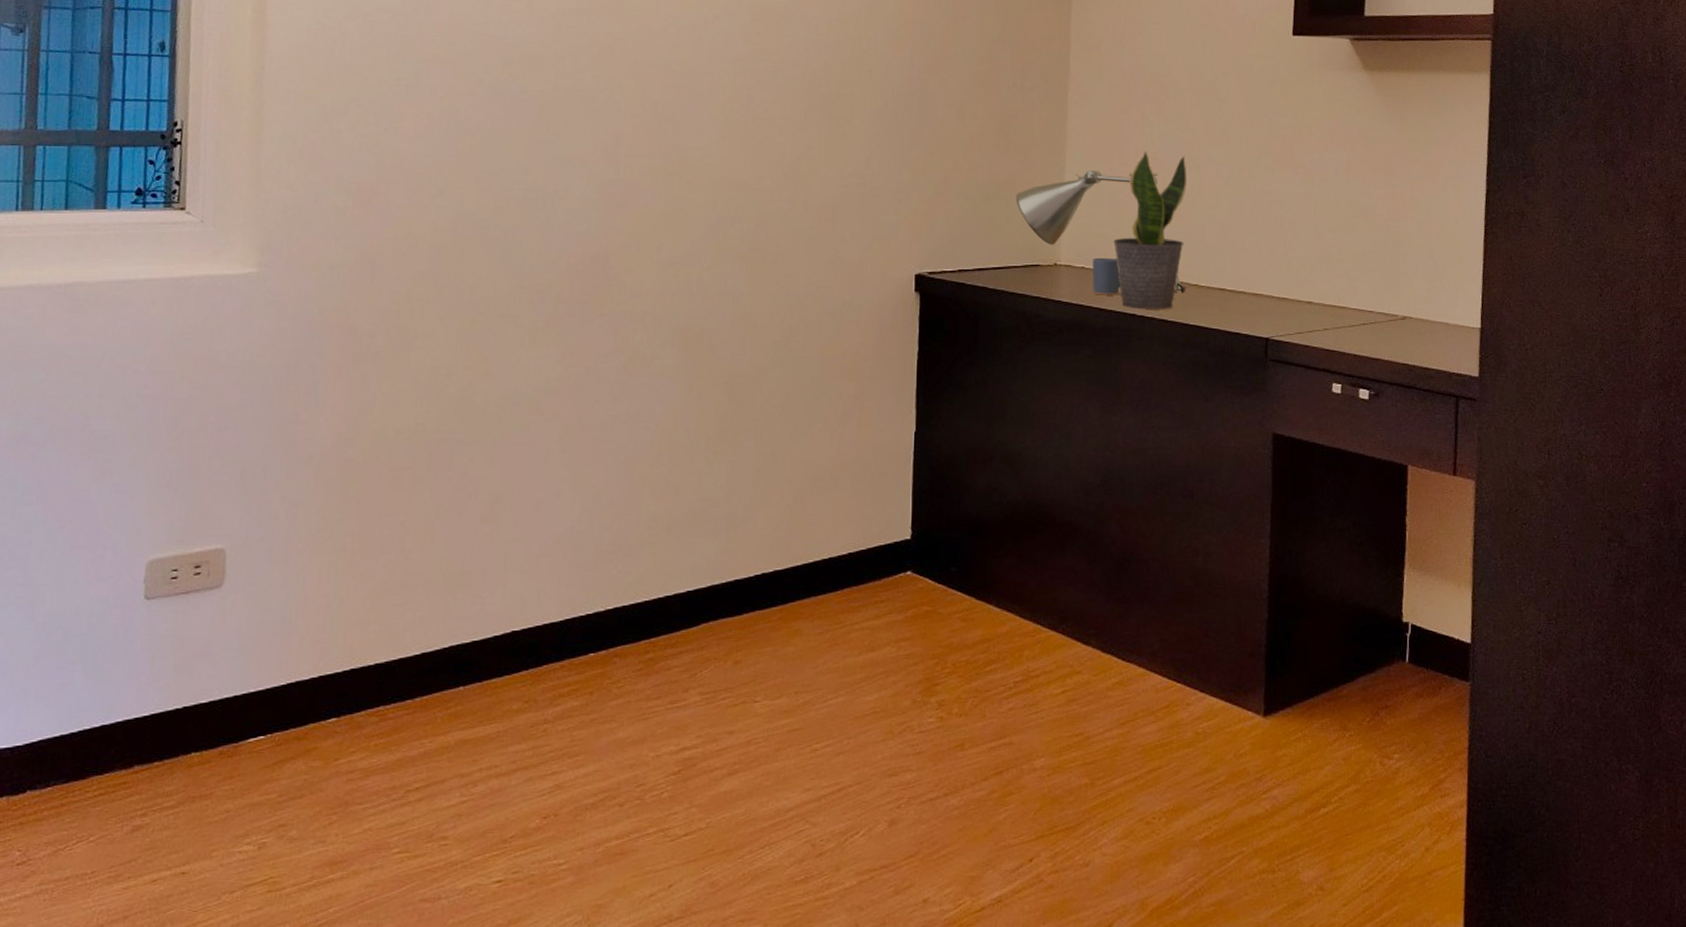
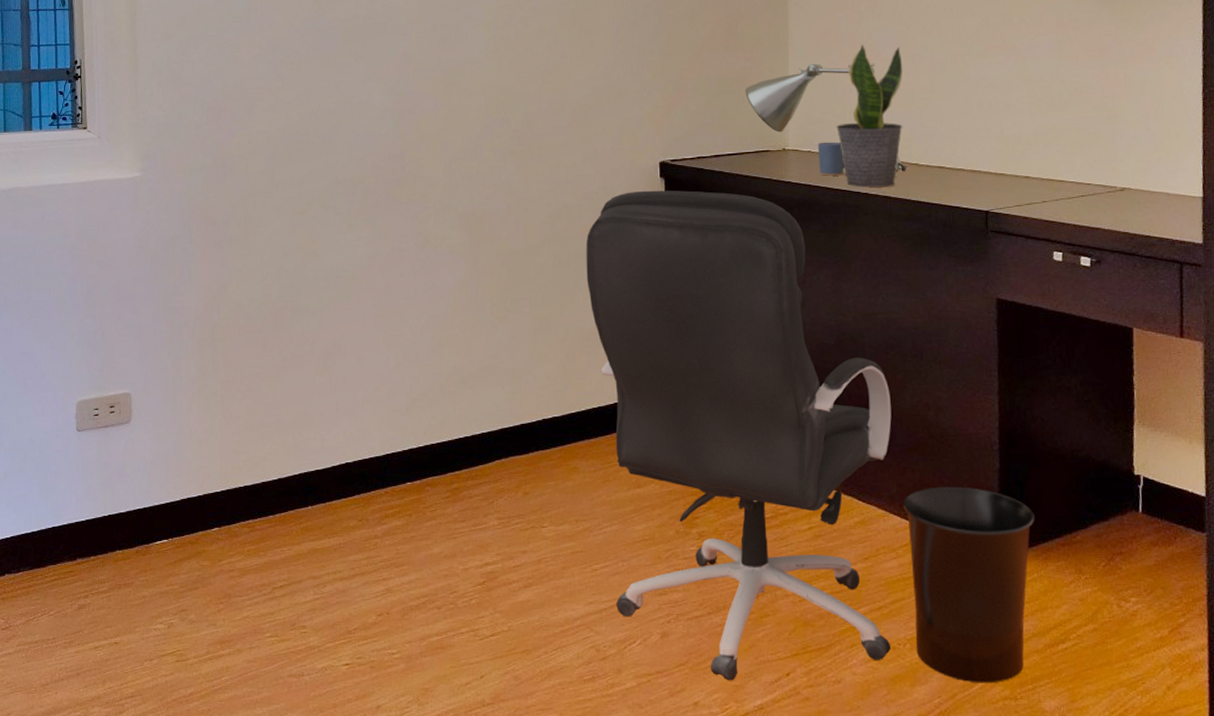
office chair: none [823,306,1158,872] -> present [586,190,892,681]
waste bin: none [1165,640,1302,857] -> present [903,486,1035,683]

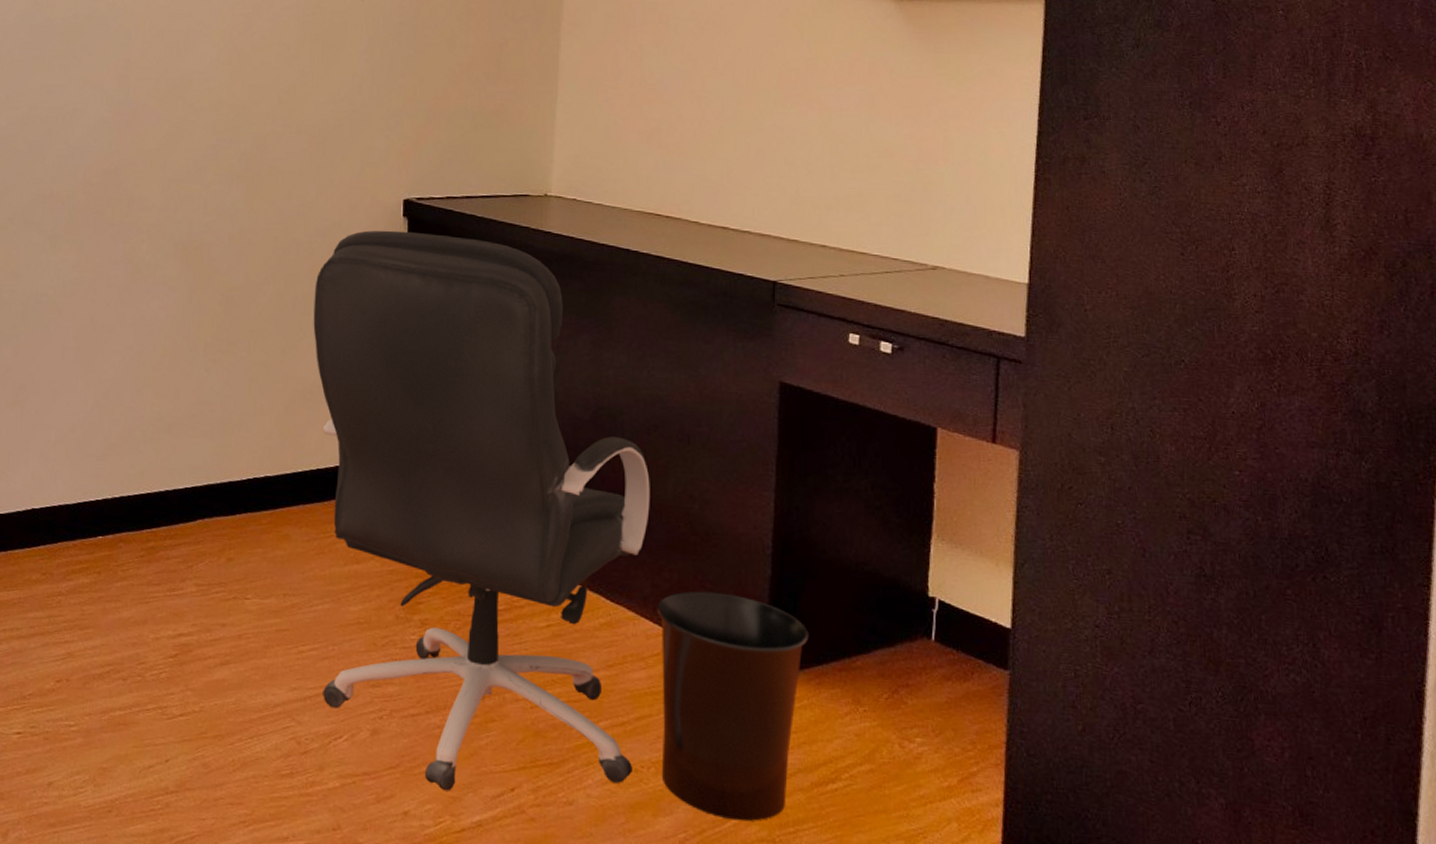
desk lamp: present [745,63,907,172] -> none [505,100,685,230]
mug: present [818,142,845,176] -> none [585,190,615,229]
potted plant: present [836,44,903,188] -> none [607,82,688,246]

